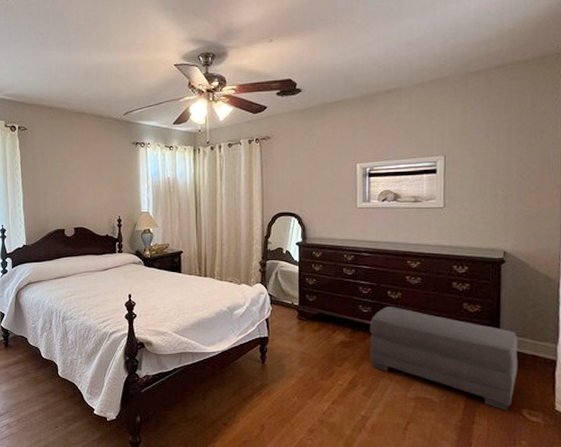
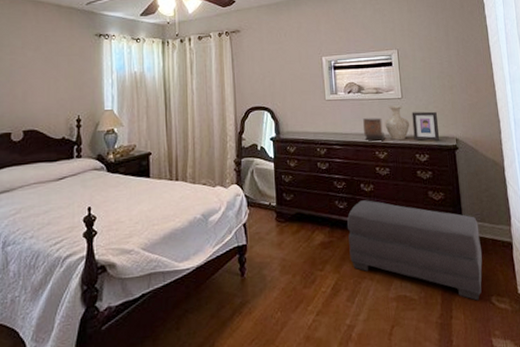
jewelry box: none [396,227,420,251] -> present [363,118,386,142]
vase: none [421,215,449,251] -> present [384,105,409,141]
picture frame: none [453,222,484,253] -> present [412,111,439,141]

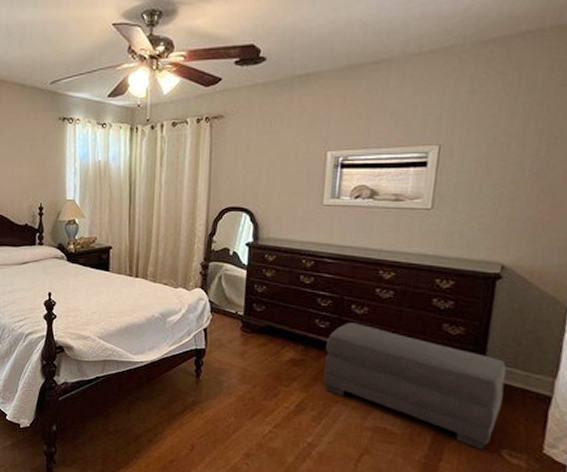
jewelry box: present [363,118,386,142] -> none [367,230,397,260]
vase: present [384,105,409,141] -> none [399,217,435,261]
picture frame: present [412,111,439,141] -> none [437,227,480,266]

